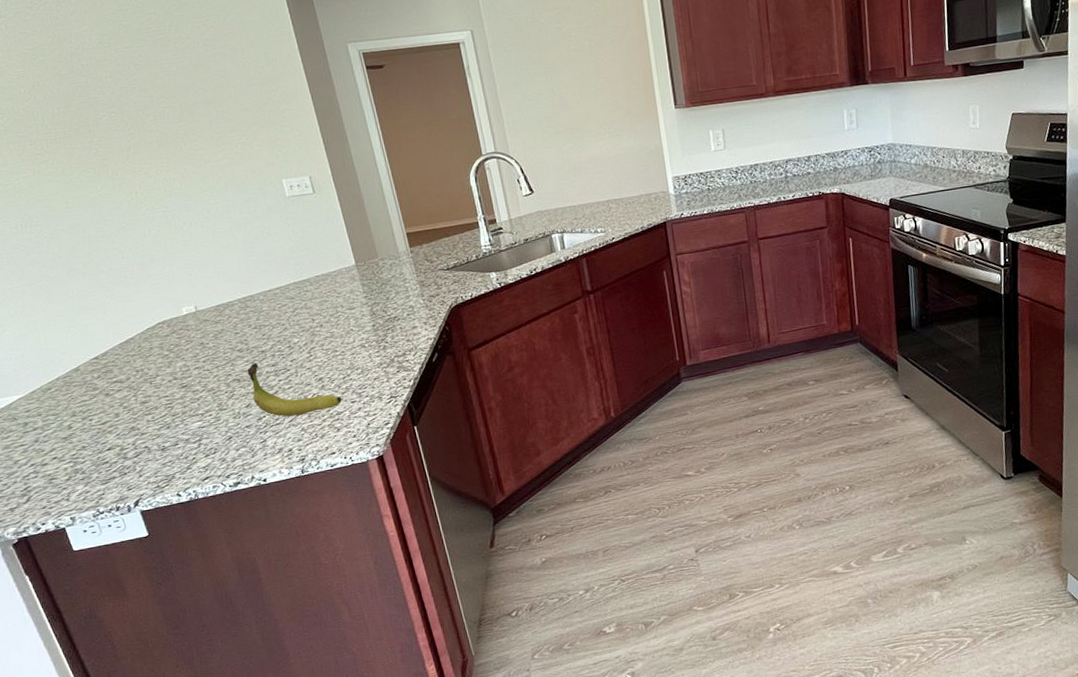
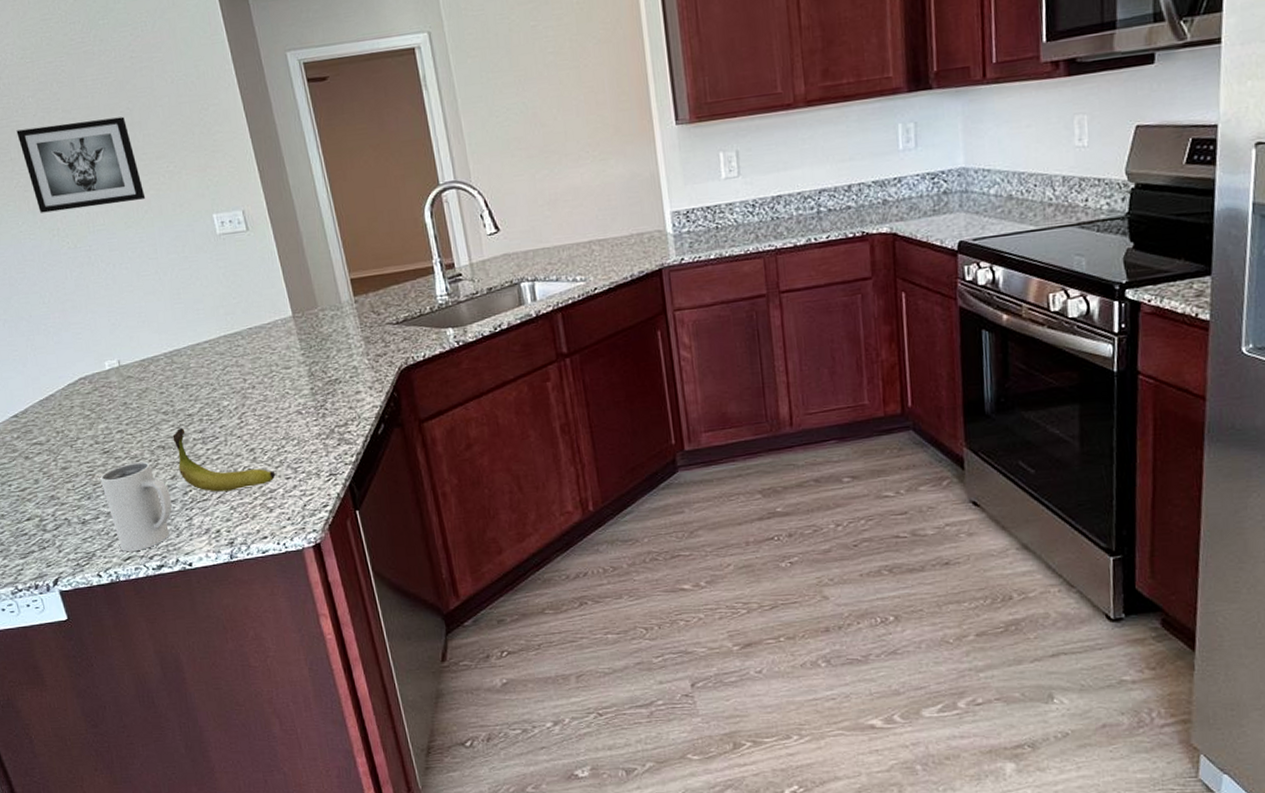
wall art: none [95,95,220,179] -> present [16,116,146,213]
mug: none [179,393,248,473] -> present [100,461,172,552]

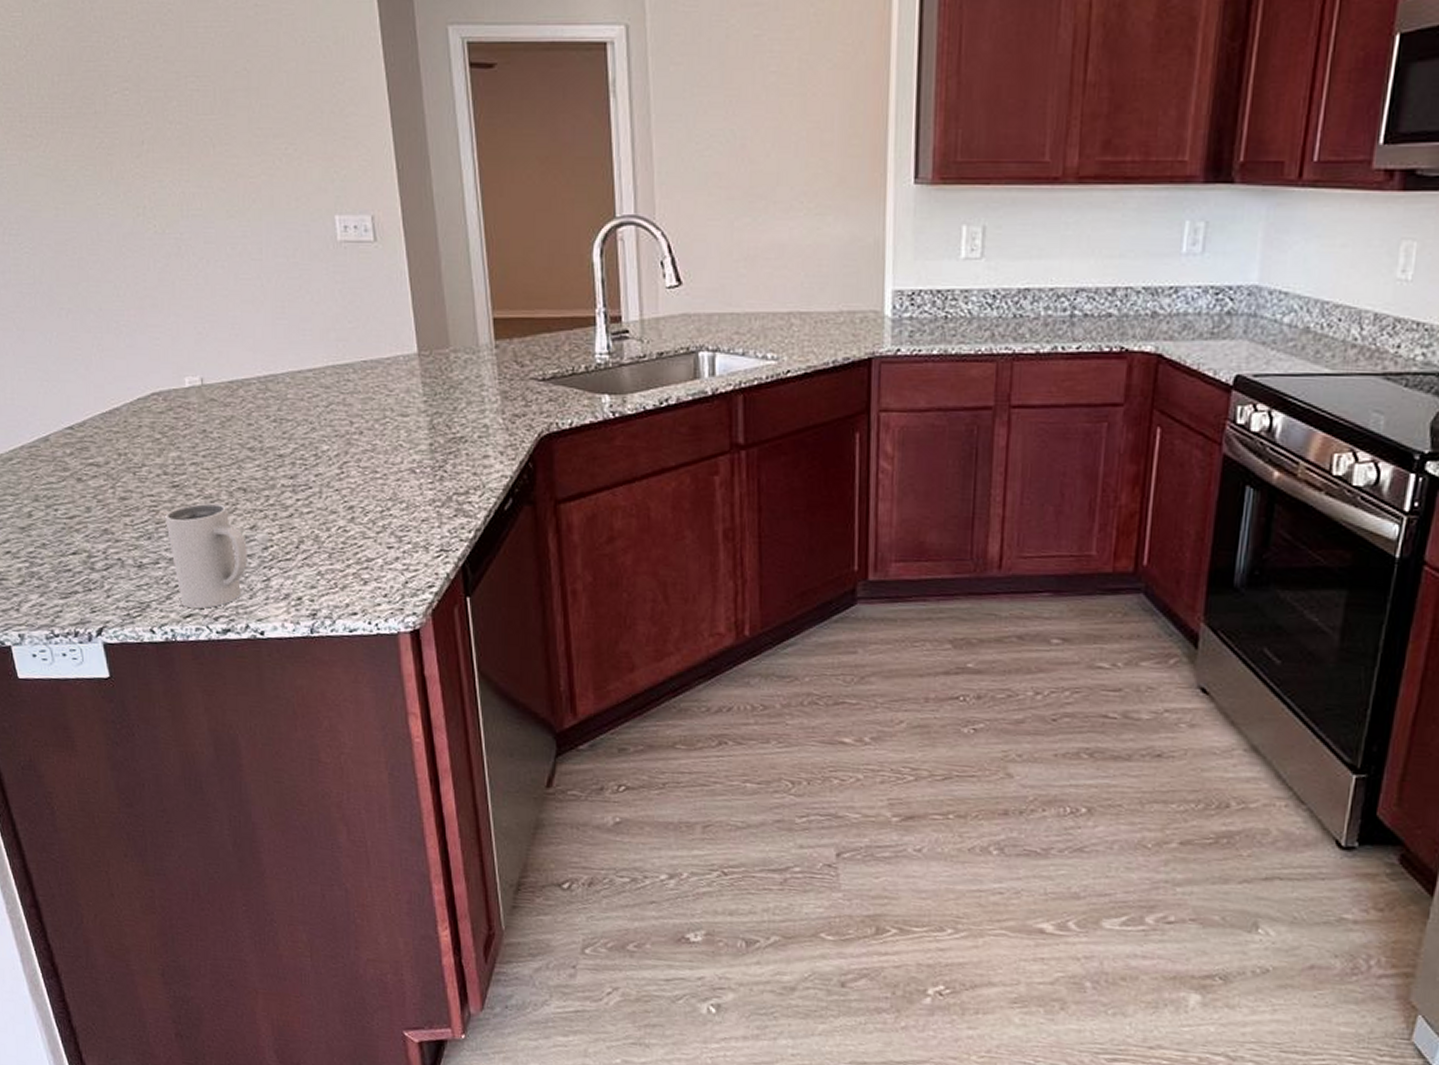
wall art: present [16,116,146,213] -> none [105,77,255,186]
banana: present [172,428,276,492] -> none [257,470,376,553]

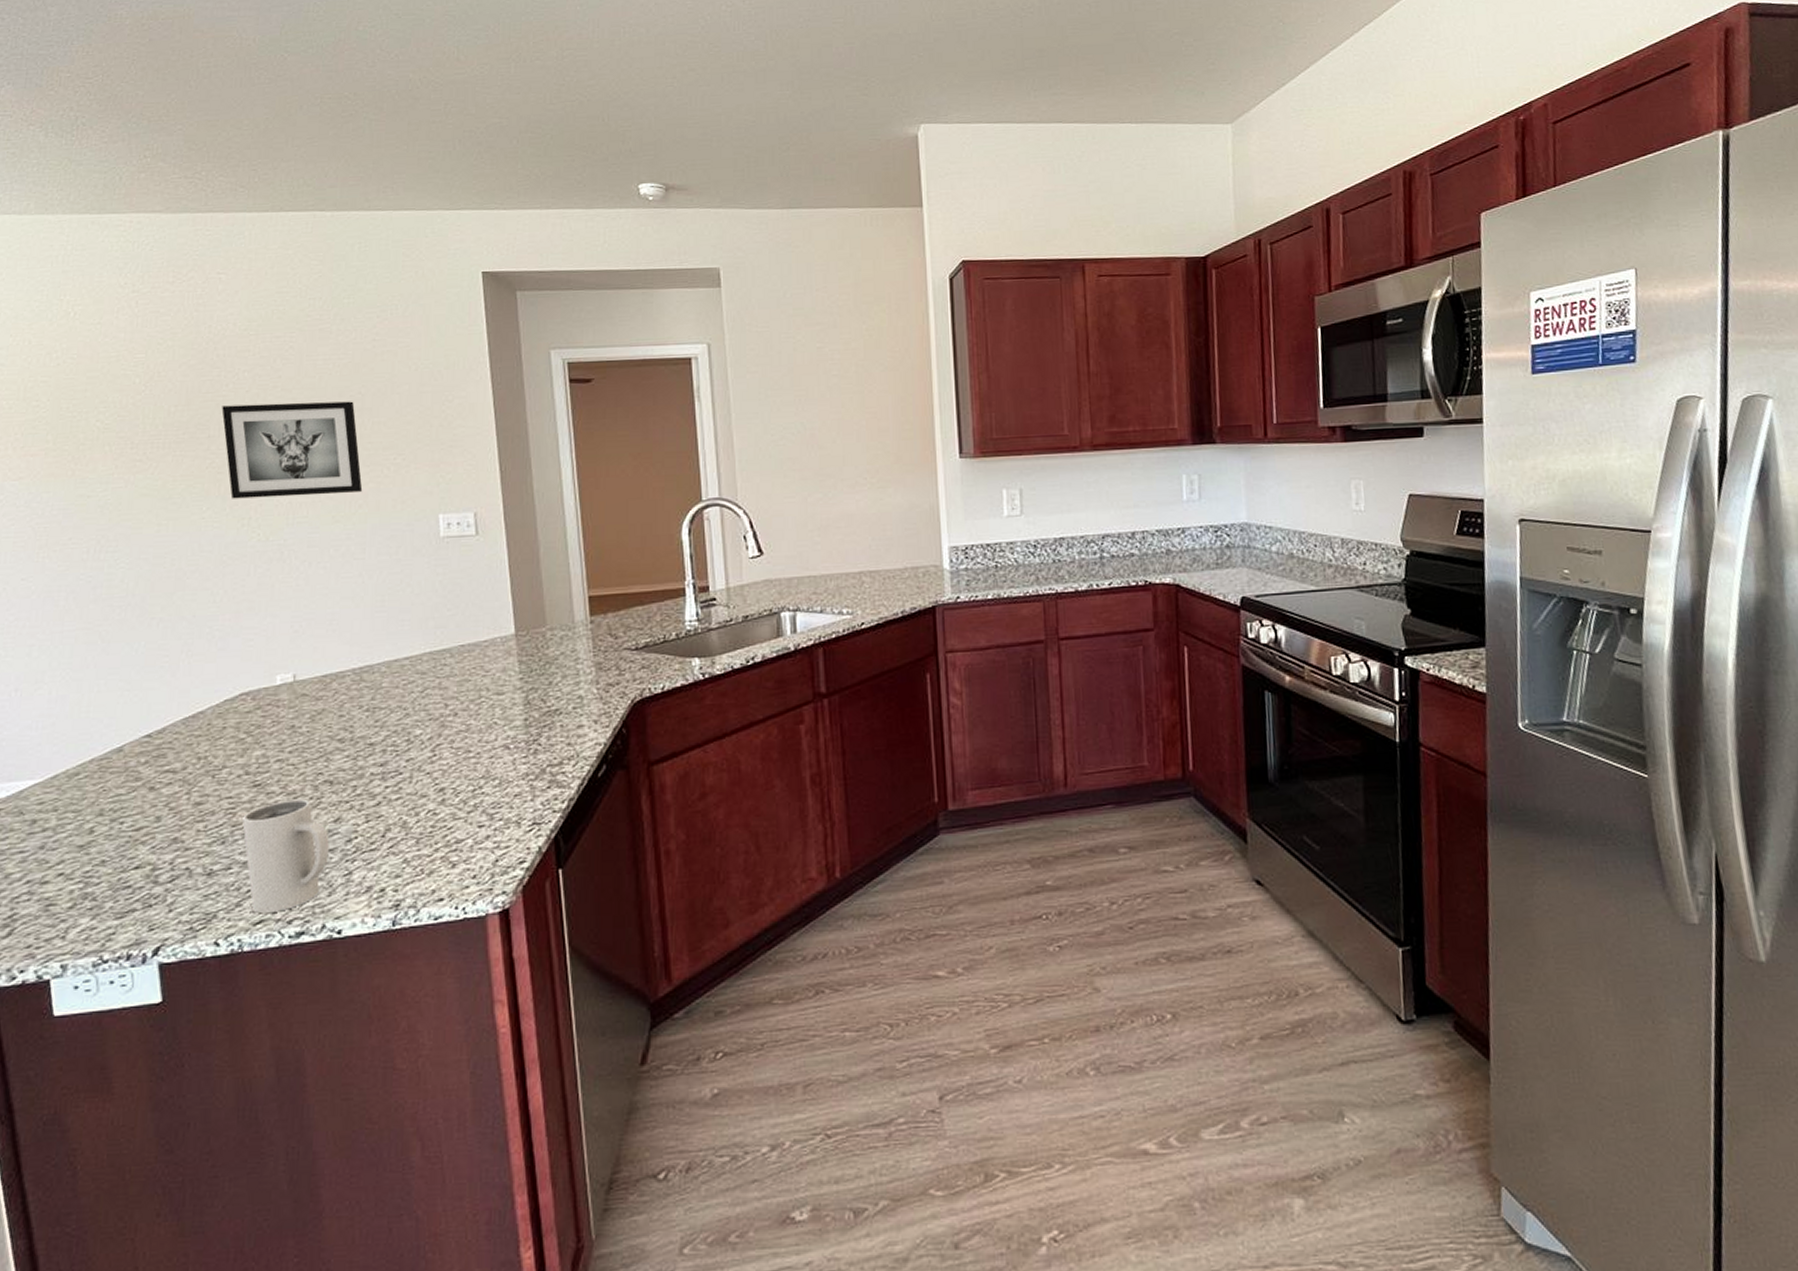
wall art: none [105,77,255,186] -> present [221,401,363,499]

